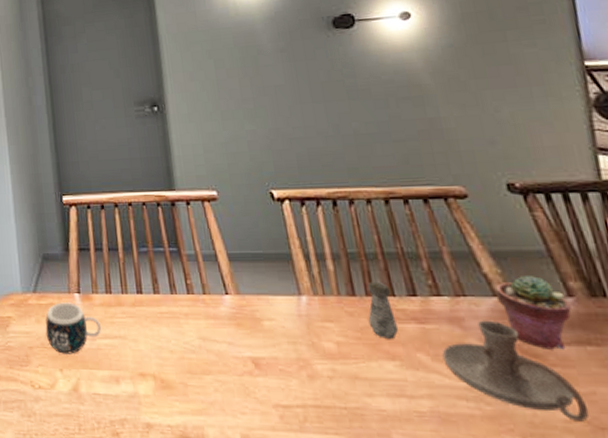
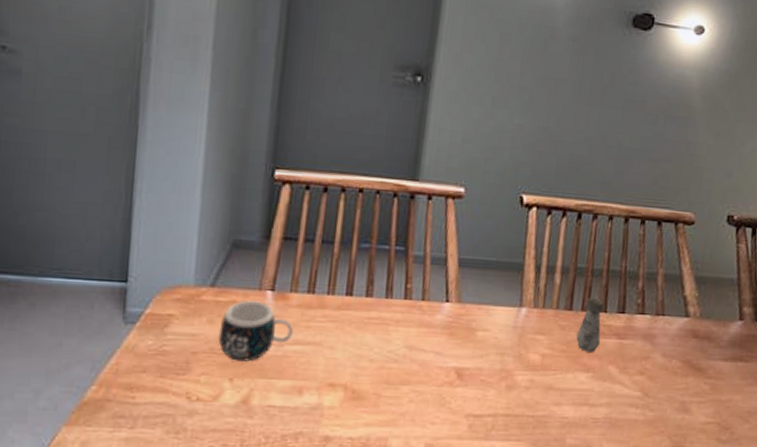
candle holder: present [442,320,589,422] -> none [628,337,722,423]
potted succulent: present [496,274,572,350] -> none [687,299,739,365]

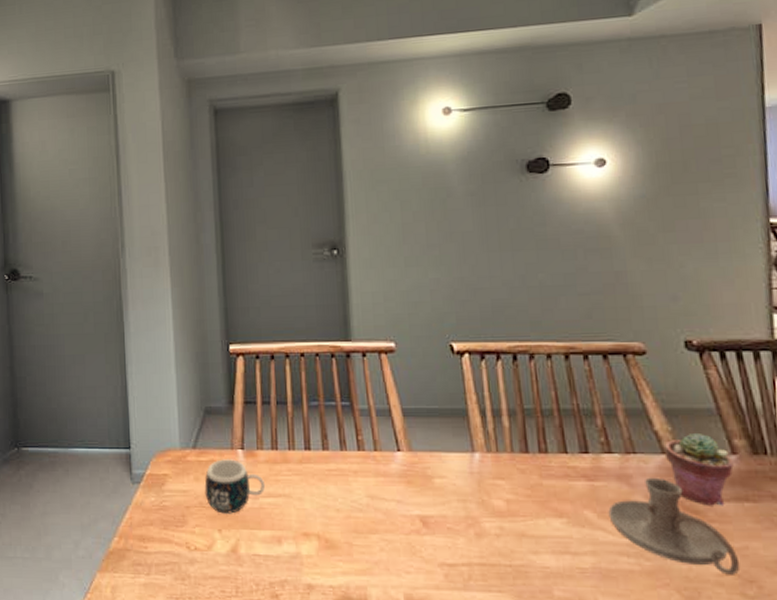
salt shaker: present [576,297,604,352] -> none [539,438,569,496]
candle holder: none [628,337,722,423] -> present [608,477,740,575]
potted succulent: none [687,299,739,365] -> present [664,432,734,506]

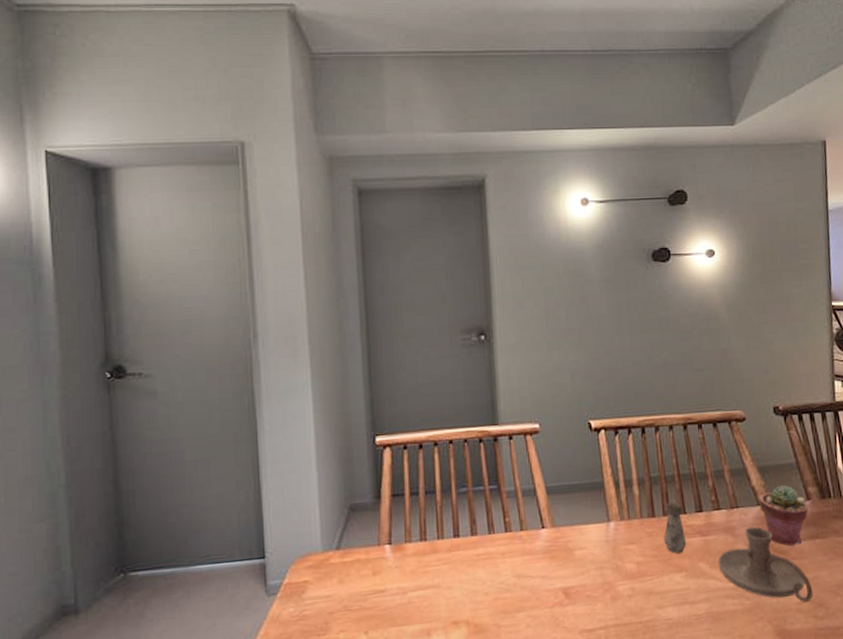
mug: present [204,458,266,514] -> none [349,555,414,615]
salt shaker: none [539,438,569,496] -> present [663,501,687,554]

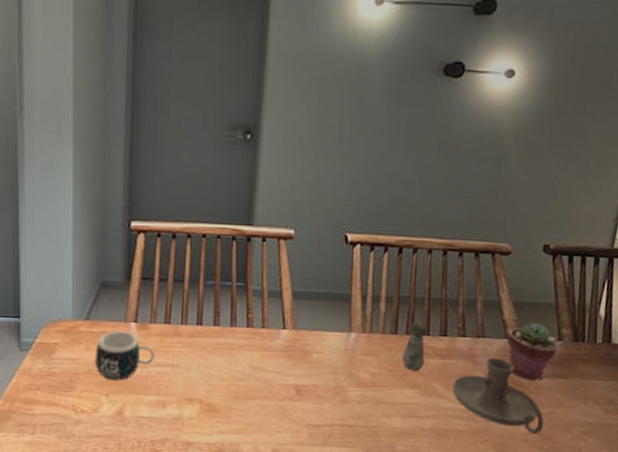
mug: none [349,555,414,615] -> present [94,330,156,381]

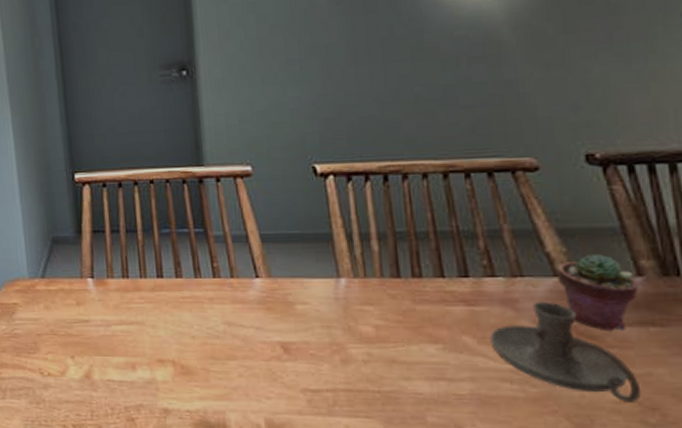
mug: present [94,330,156,381] -> none [55,286,118,341]
salt shaker: present [402,322,426,371] -> none [412,262,445,322]

